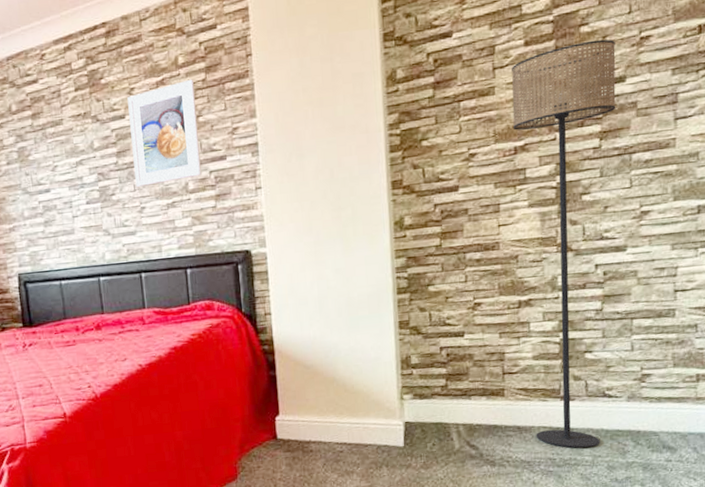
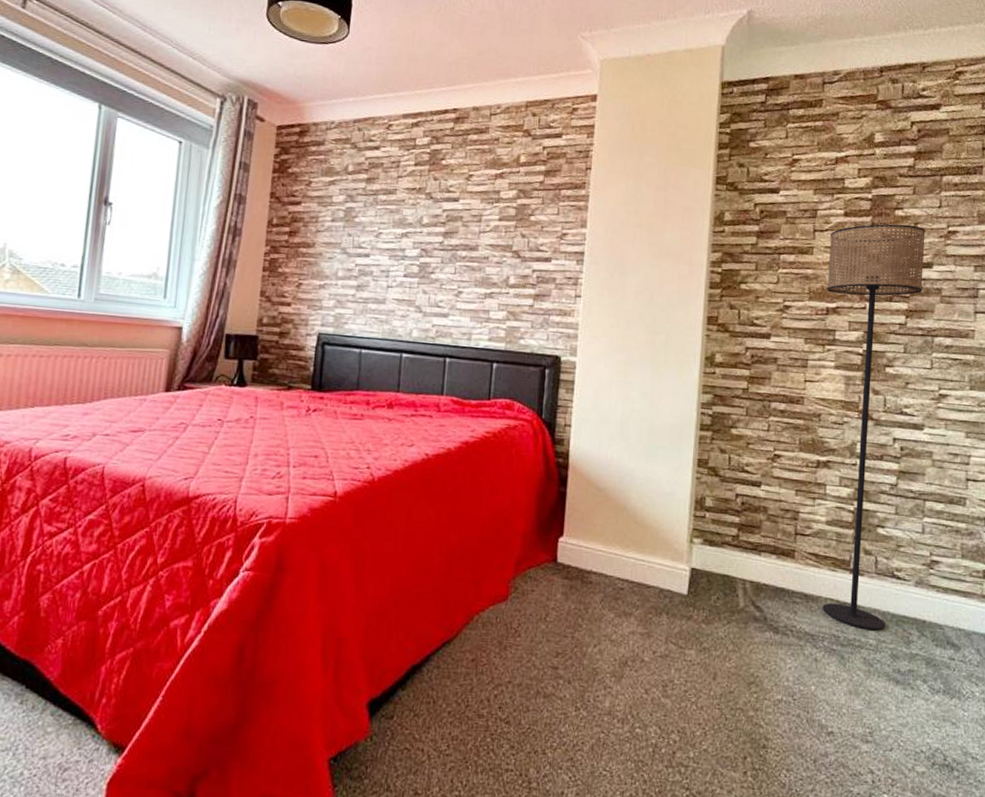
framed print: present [127,79,202,188] -> none [457,178,531,273]

